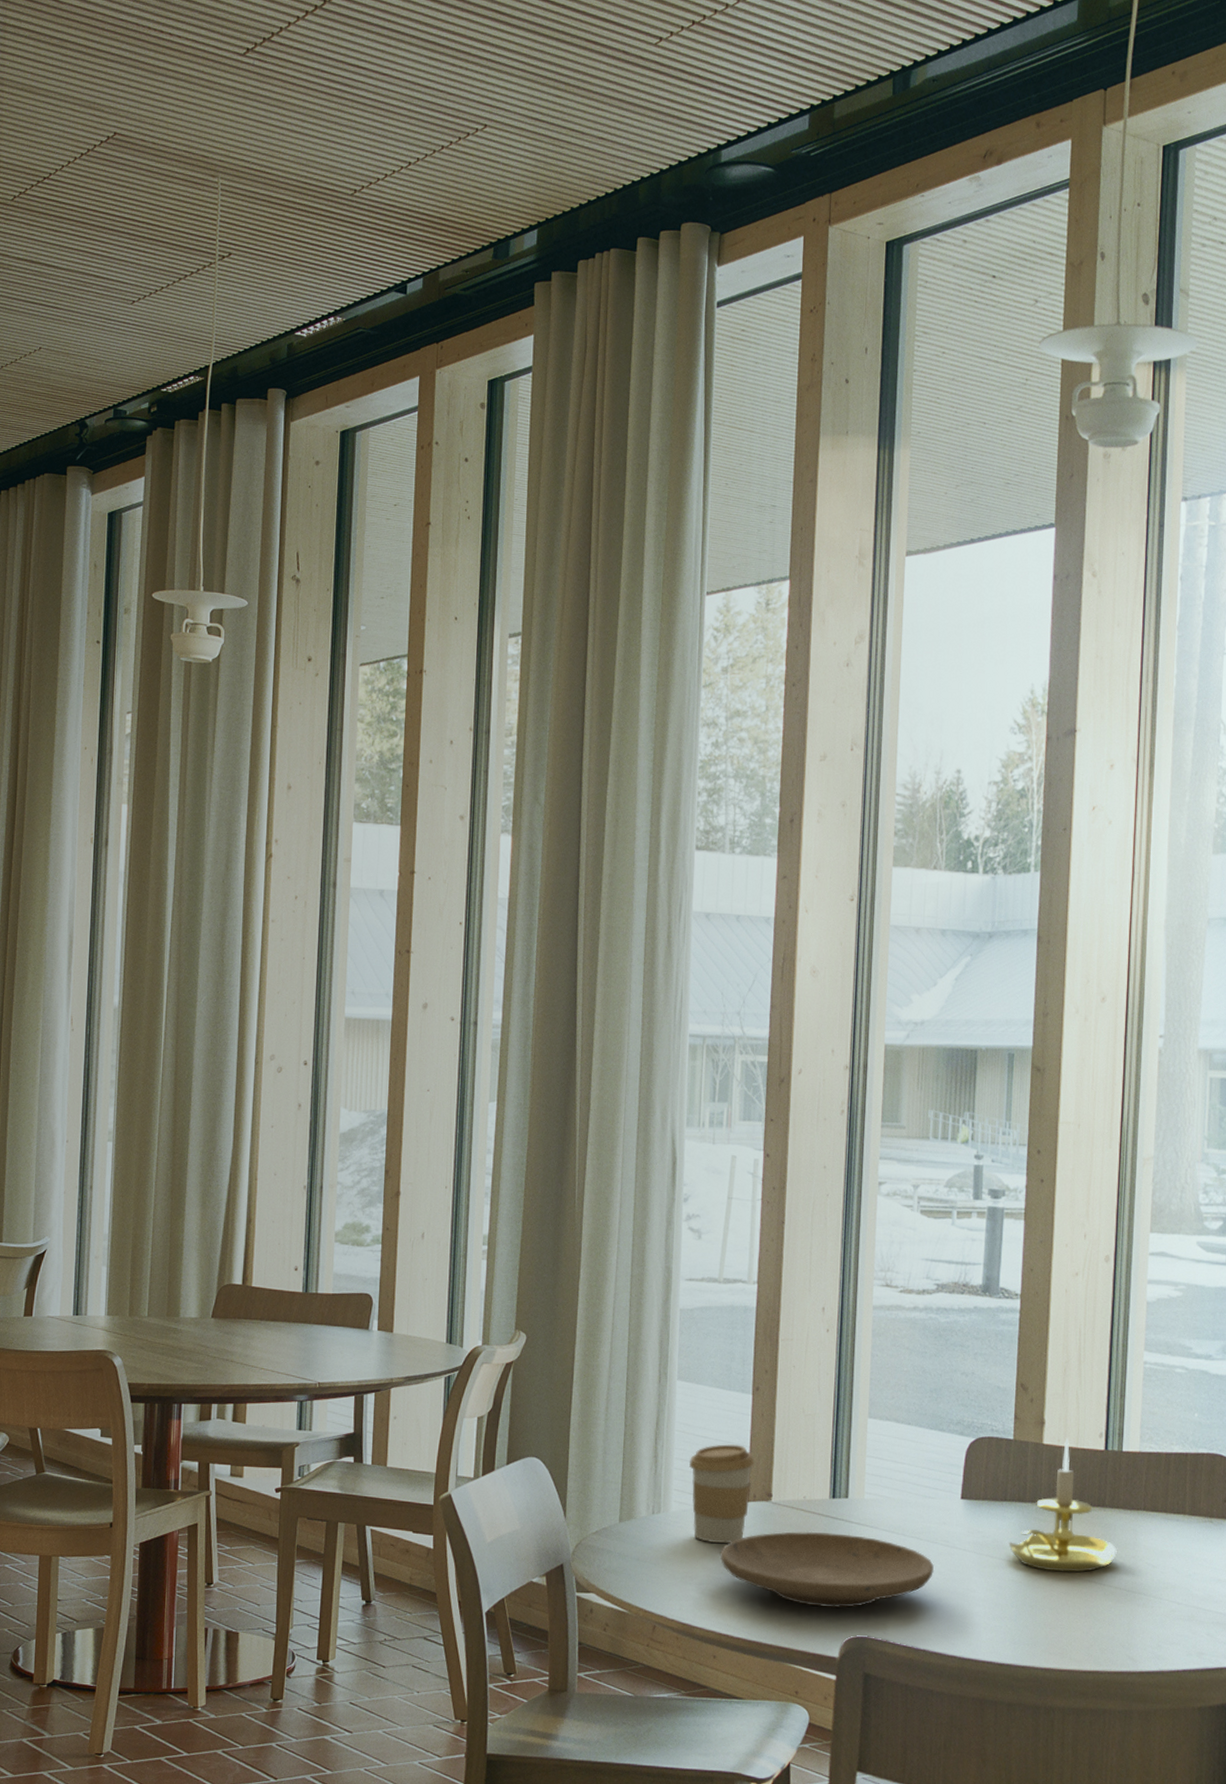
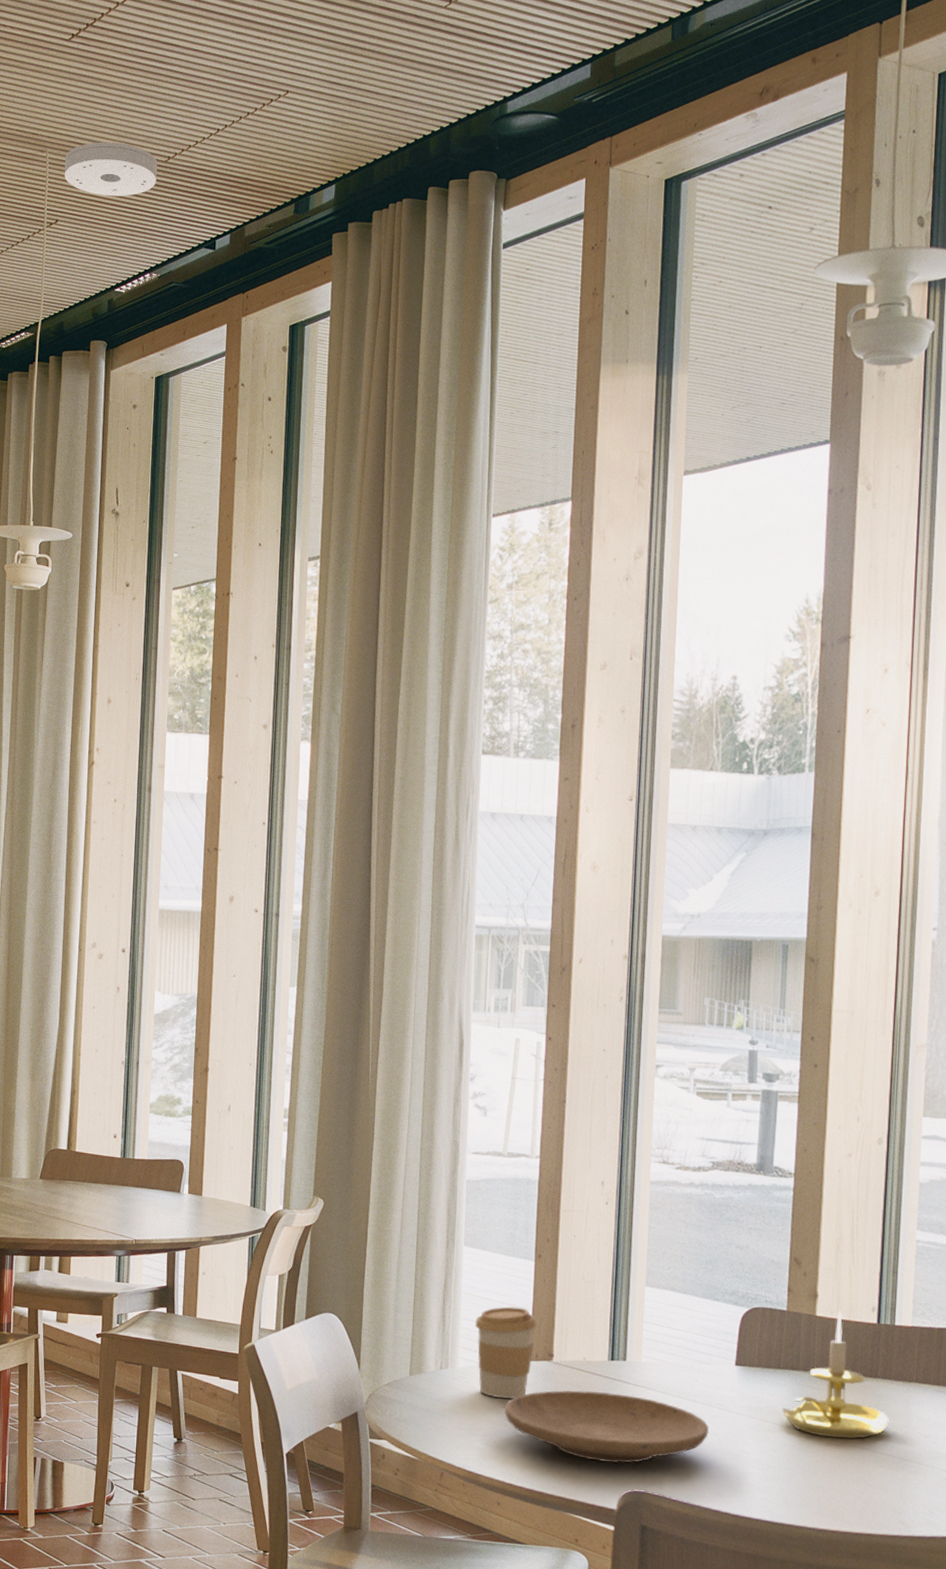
smoke detector: none [238,169,342,231] -> present [64,142,157,197]

